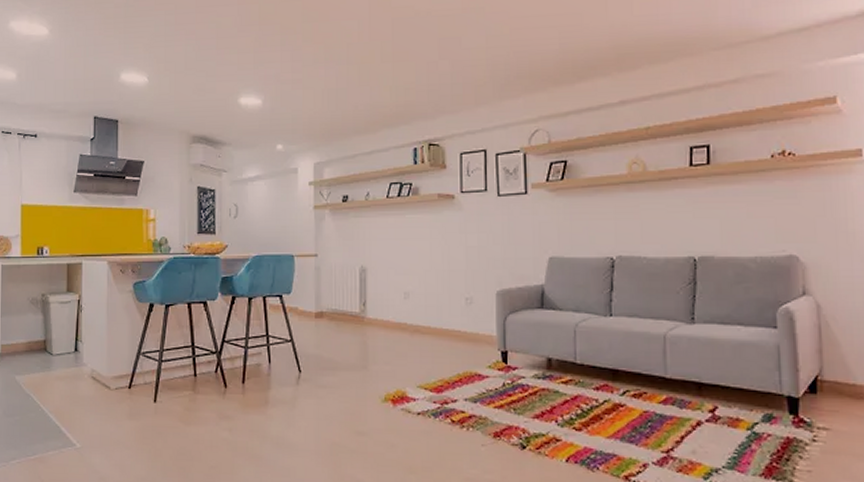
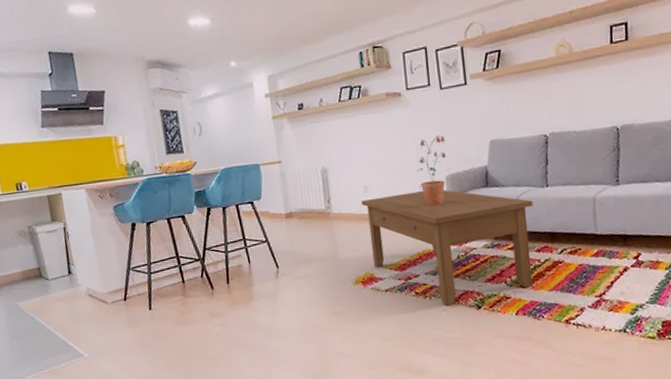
coffee table: none [400,305,594,442] -> present [361,190,533,307]
potted plant: none [465,245,499,323] -> present [417,135,447,206]

